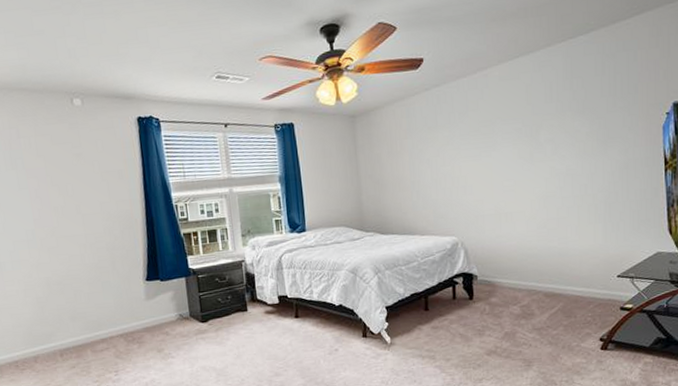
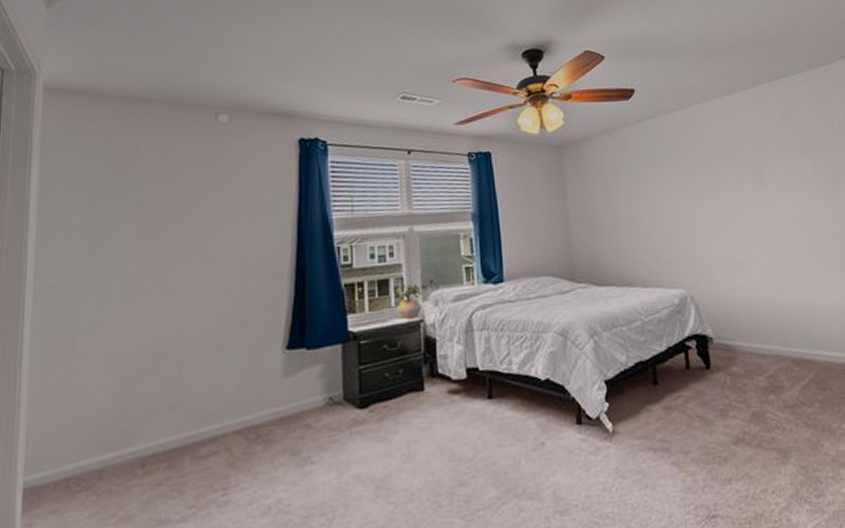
potted plant: none [221,232,243,260] -> present [394,283,423,320]

